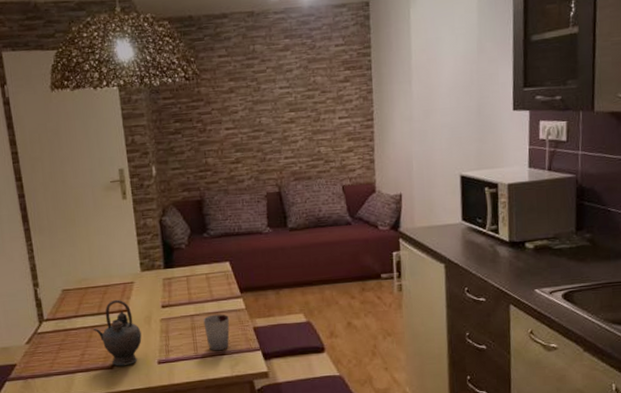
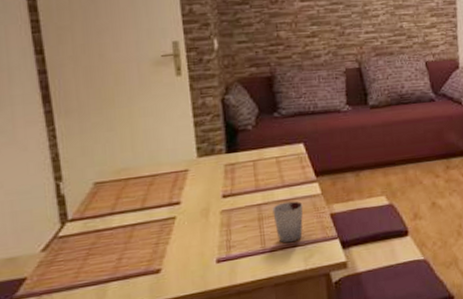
teapot: present [93,299,142,366] -> none [135,190,197,270]

